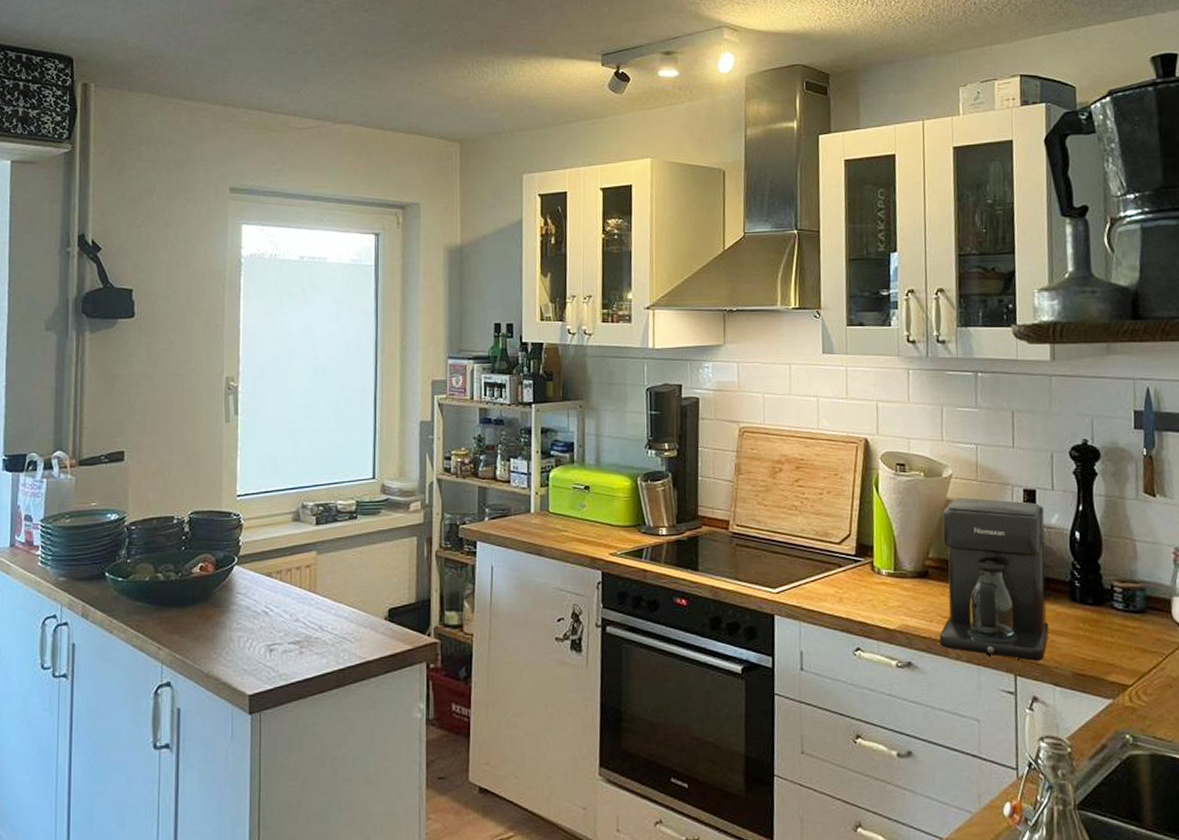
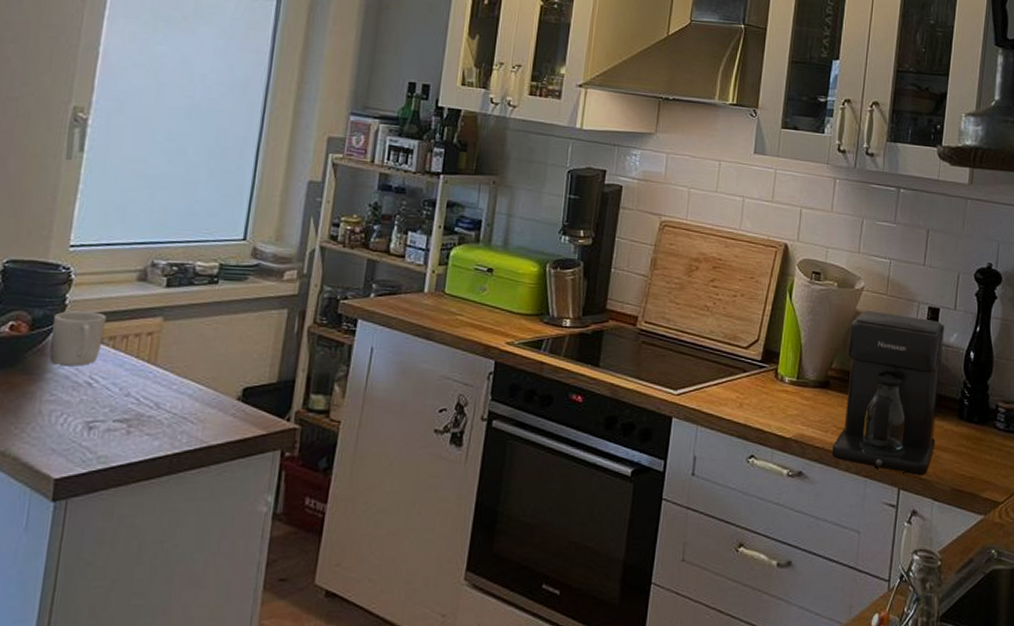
mug: none [231,550,272,598] -> present [49,311,106,366]

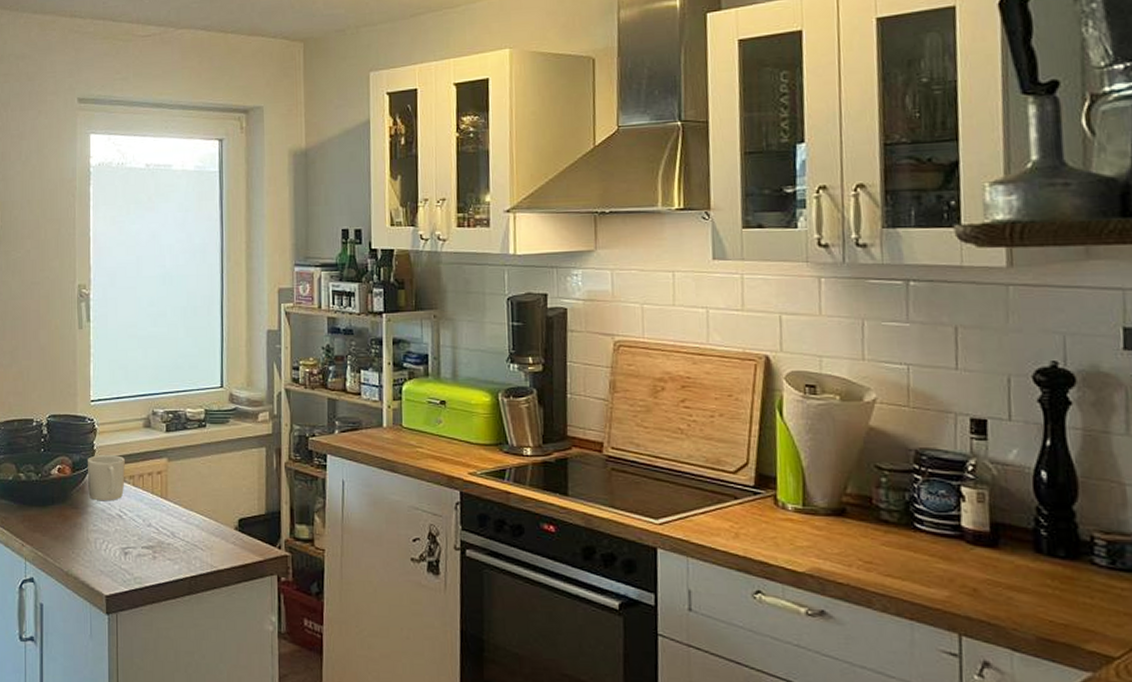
coffee maker: present [832,310,945,475] -> none [860,426,1006,620]

